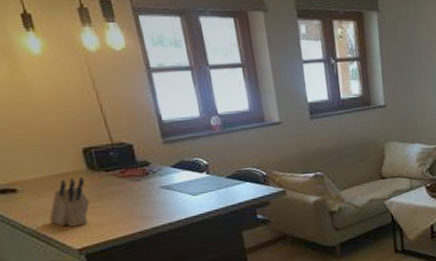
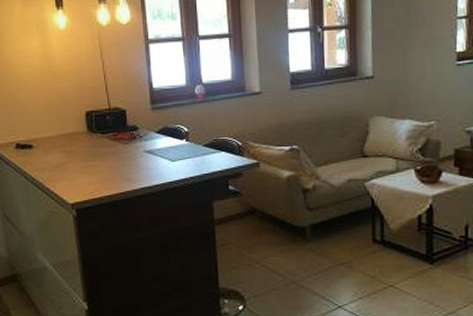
knife block: present [49,177,90,227] -> none [53,138,85,183]

